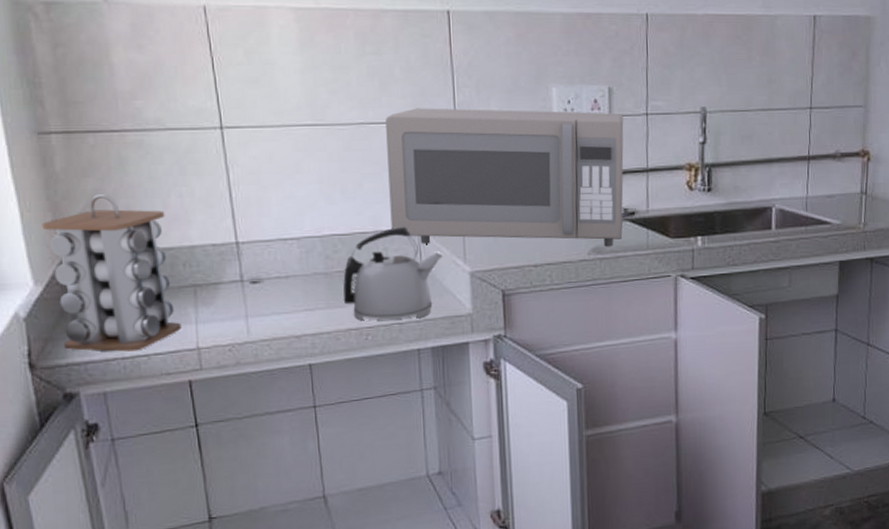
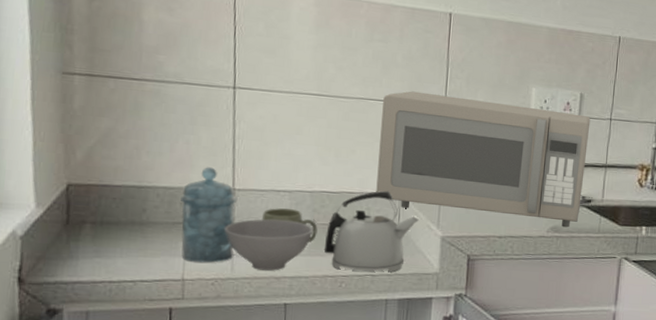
spice rack: present [41,194,182,352] -> none [52,133,171,276]
canister: none [182,221,247,328] -> present [181,167,236,263]
bowl: none [232,271,329,330] -> present [223,219,314,271]
mug: none [271,258,334,294] -> present [261,208,318,242]

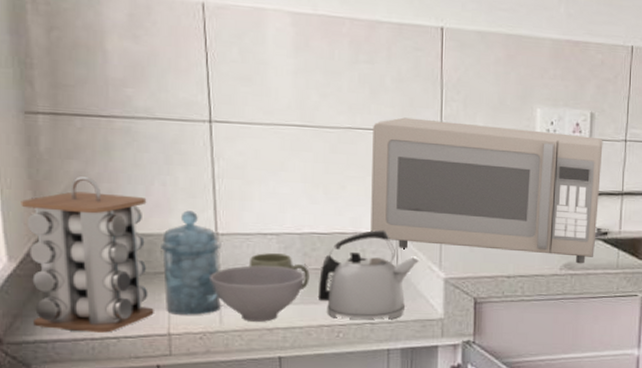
spice rack: none [52,133,171,276] -> present [21,177,154,333]

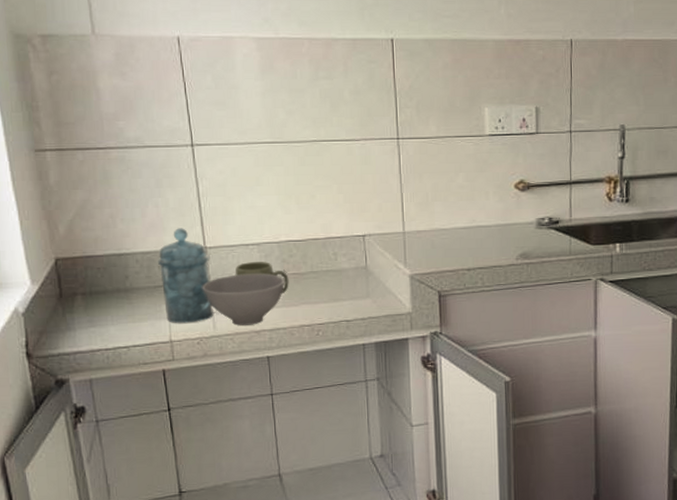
spice rack: present [21,177,154,333] -> none [38,204,157,344]
kettle: present [317,230,419,320] -> none [297,233,386,318]
microwave: present [370,117,603,264] -> none [336,127,550,253]

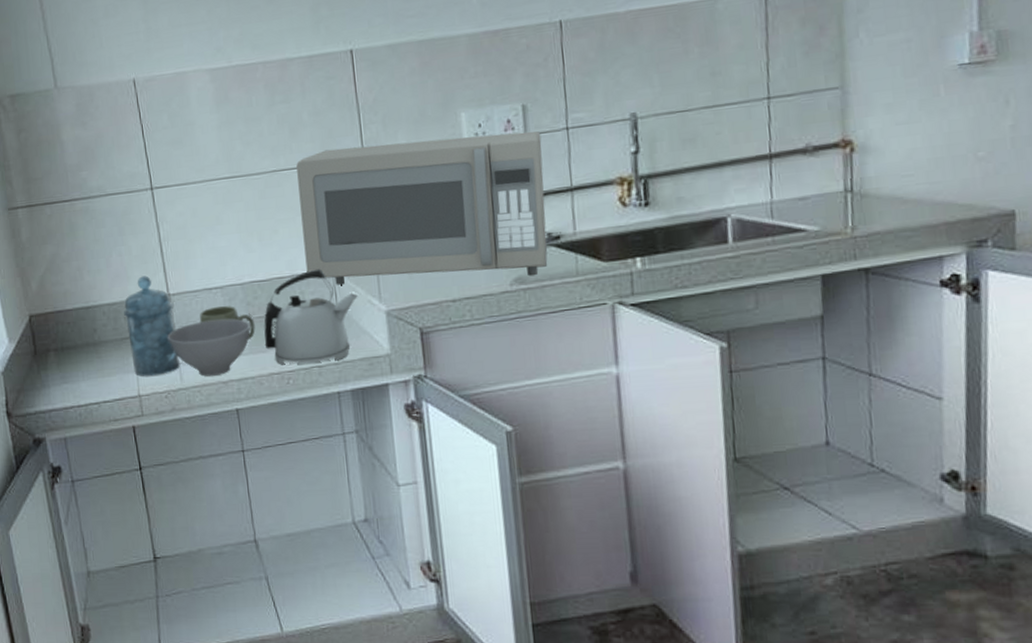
kettle: none [297,233,386,318] -> present [264,268,358,365]
microwave: none [336,127,550,253] -> present [296,131,548,285]

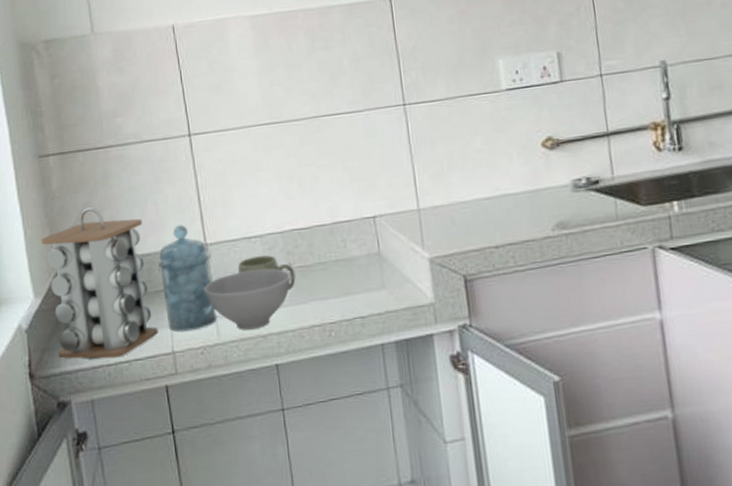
spice rack: none [13,258,125,400] -> present [41,207,158,359]
kettle: present [264,268,358,365] -> none [304,215,401,317]
microwave: present [296,131,548,285] -> none [337,77,588,233]

